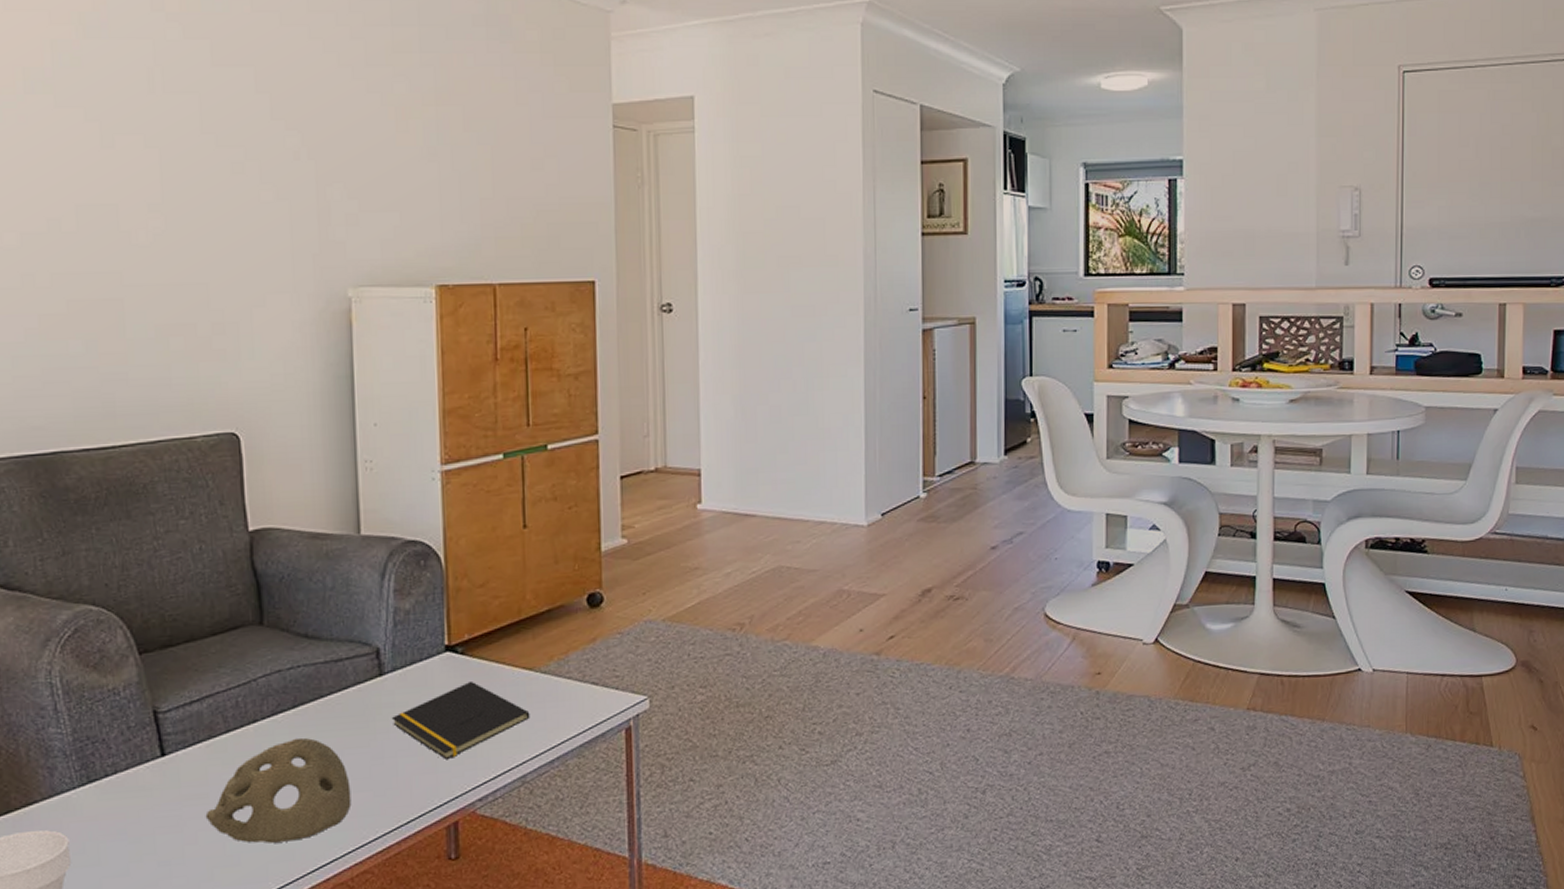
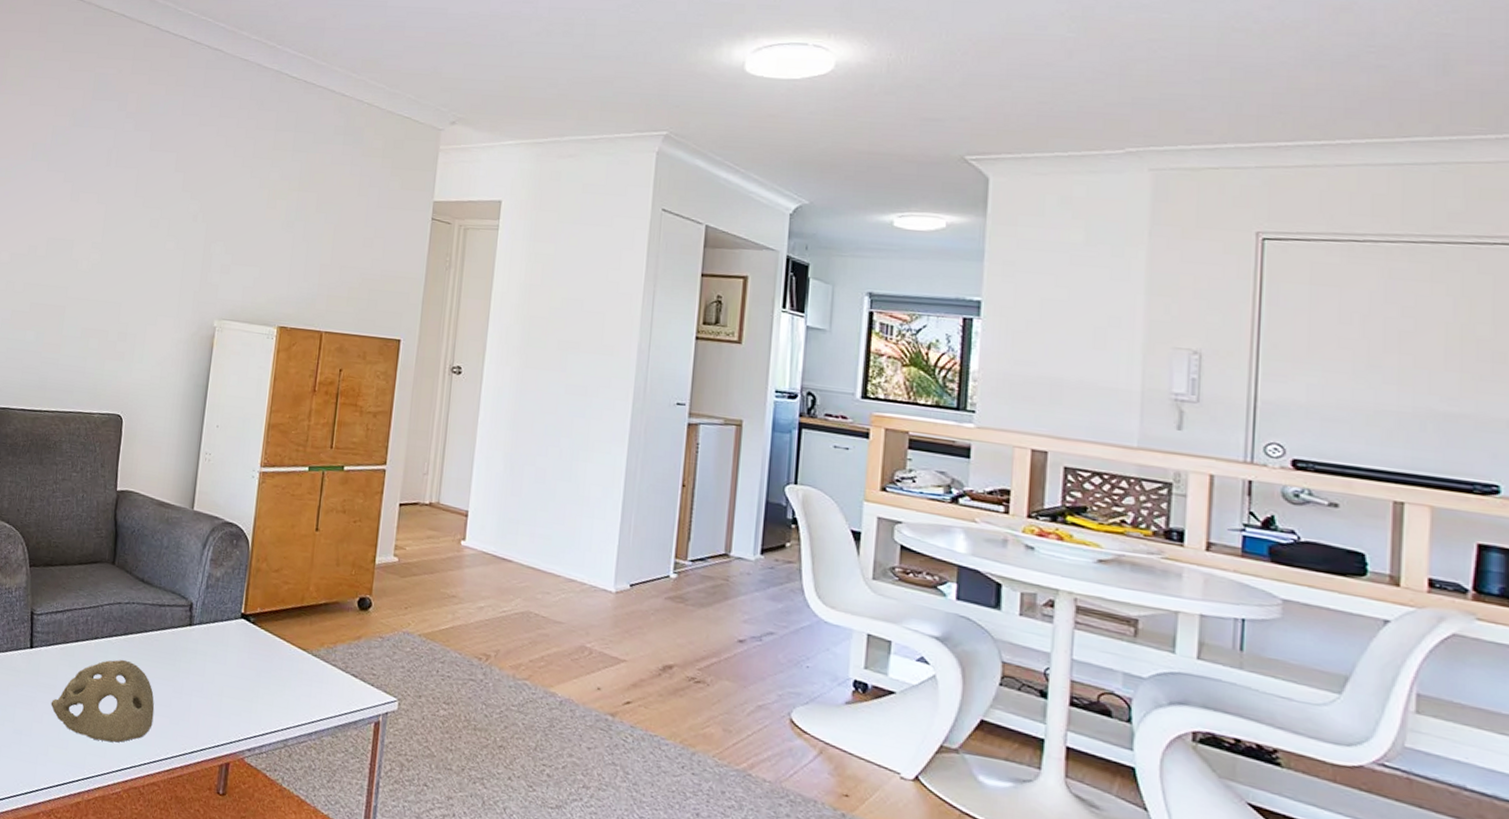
notepad: present [391,680,530,761] -> none [192,647,299,709]

